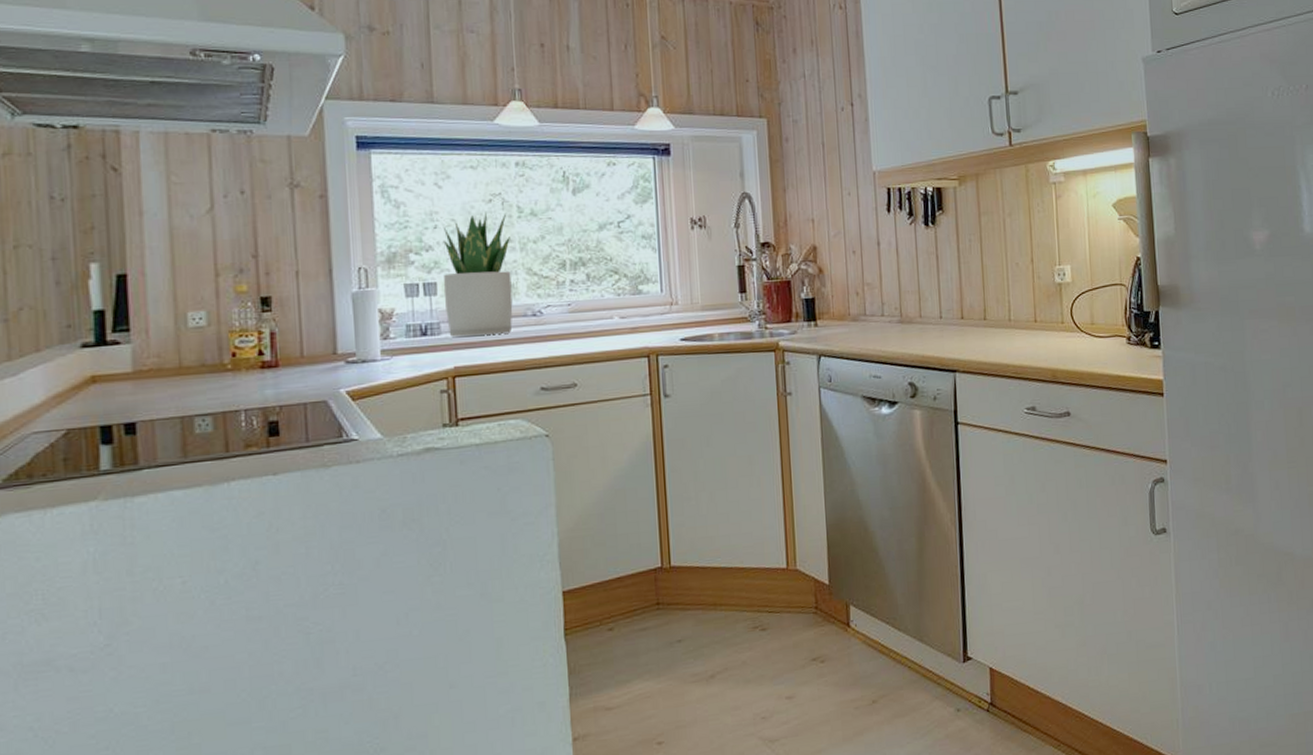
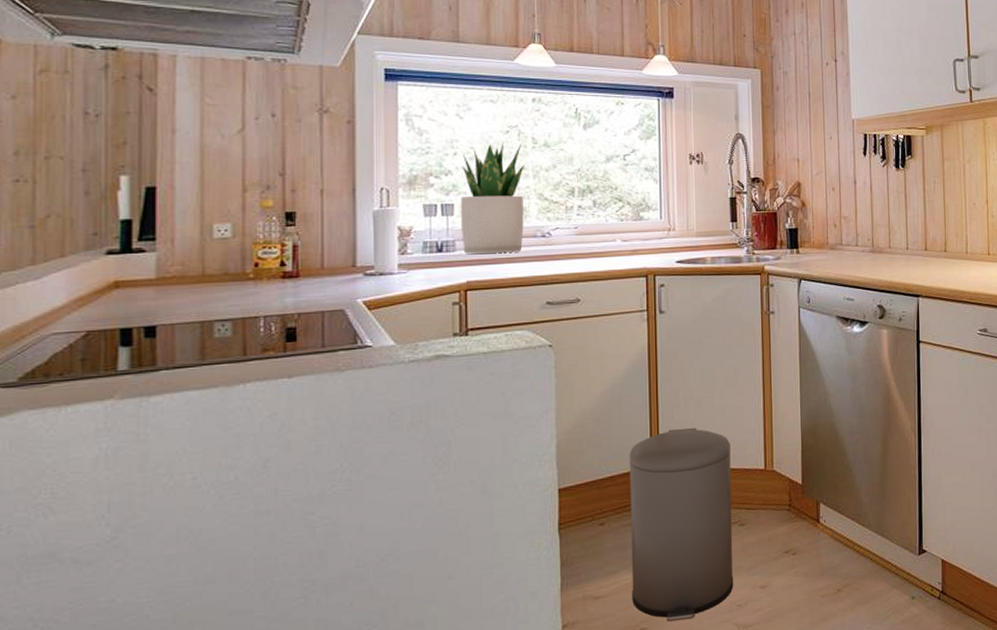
pedal bin: none [637,523,757,736] -> present [629,428,734,622]

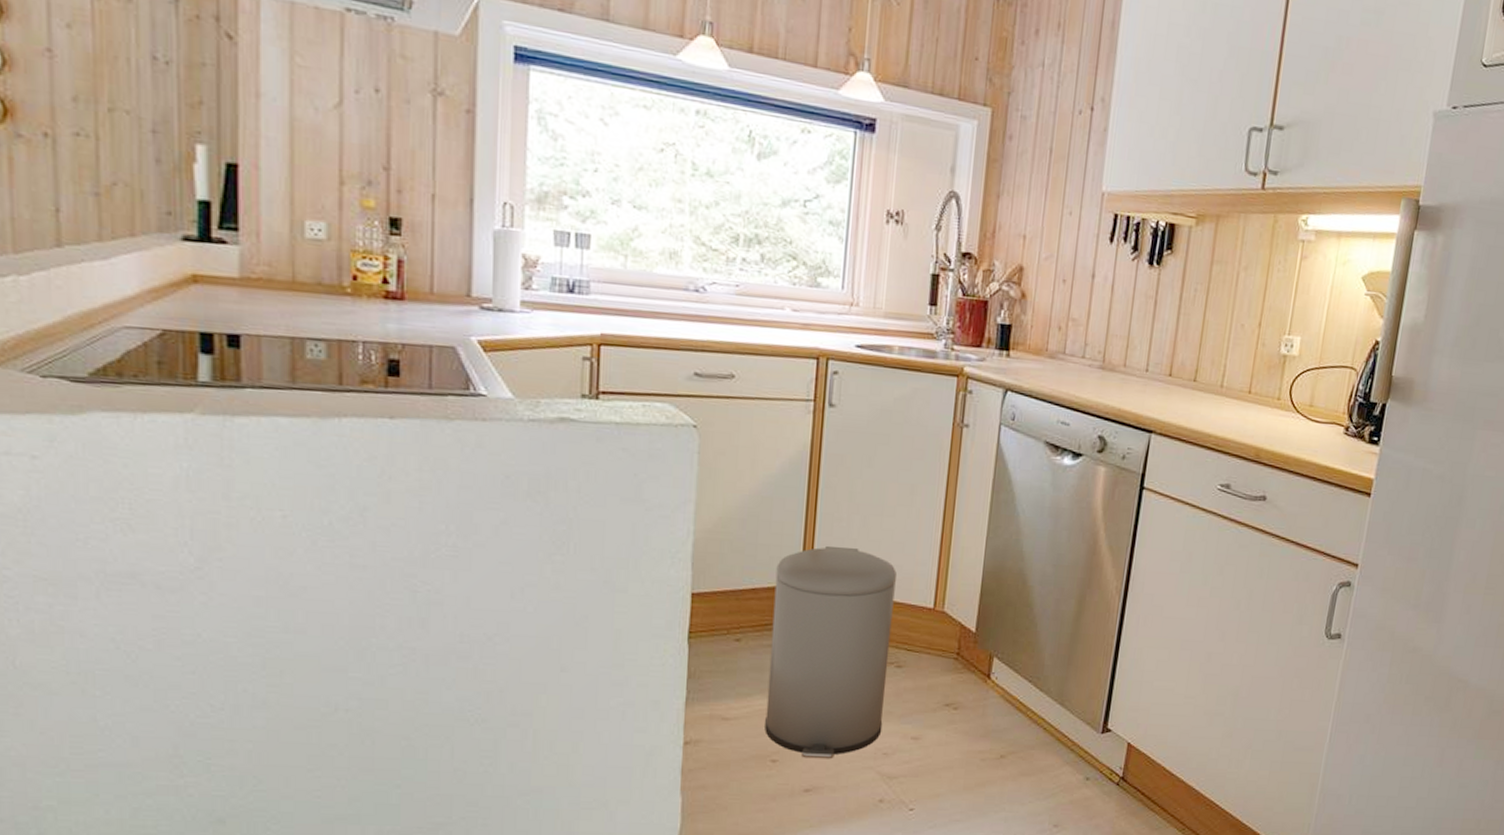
planter: present [461,142,524,254] -> none [598,163,680,306]

